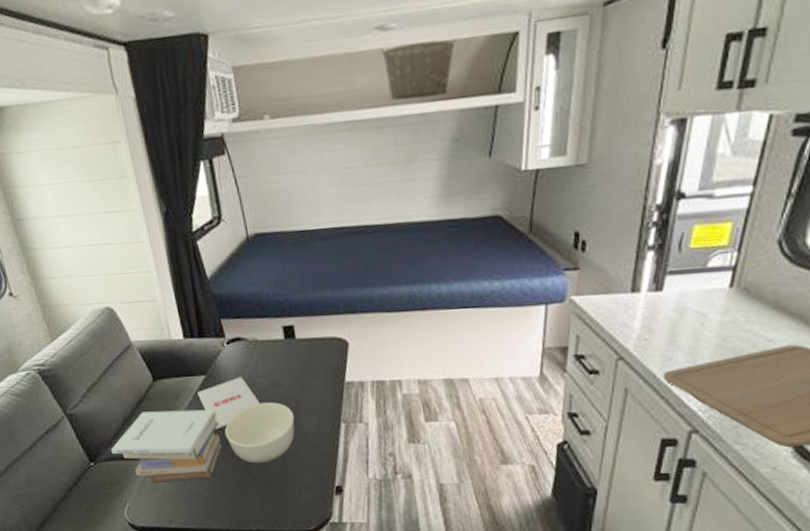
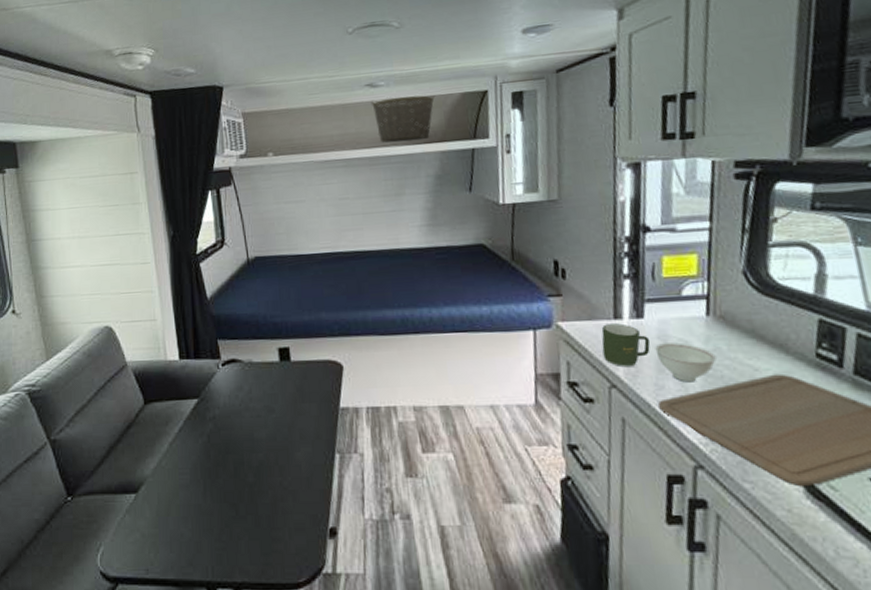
books: present [110,409,223,483] -> none [91,436,210,522]
magazine: present [197,377,260,430] -> none [189,401,252,460]
bowl: present [224,402,295,464] -> none [214,429,288,500]
mug: none [615,297,666,341] -> present [601,323,651,368]
bowl: none [669,315,731,354] -> present [655,342,716,383]

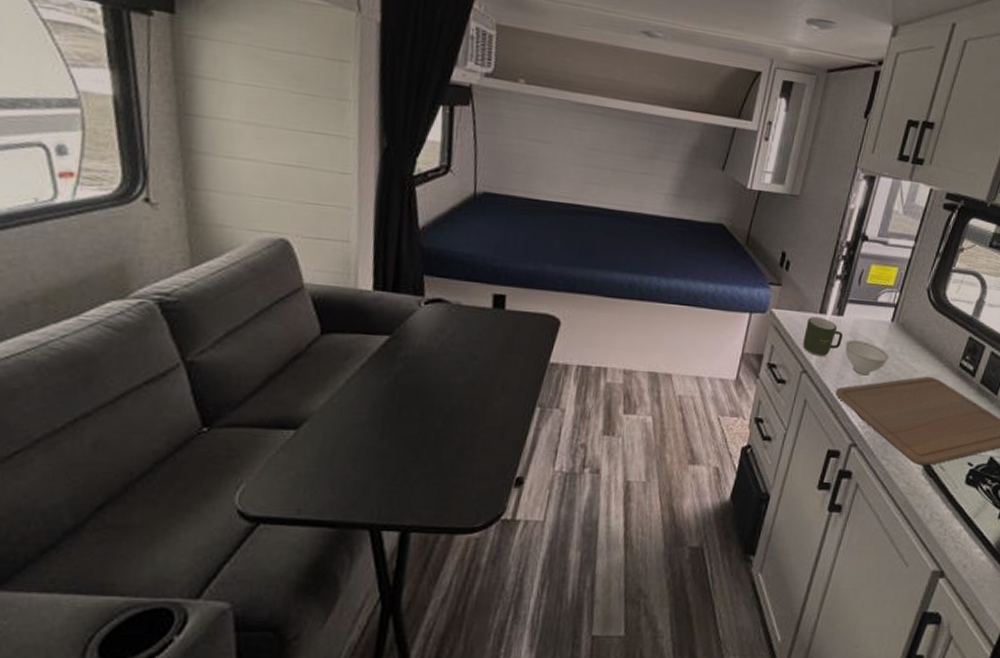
basket: present [370,95,435,143] -> none [643,51,710,107]

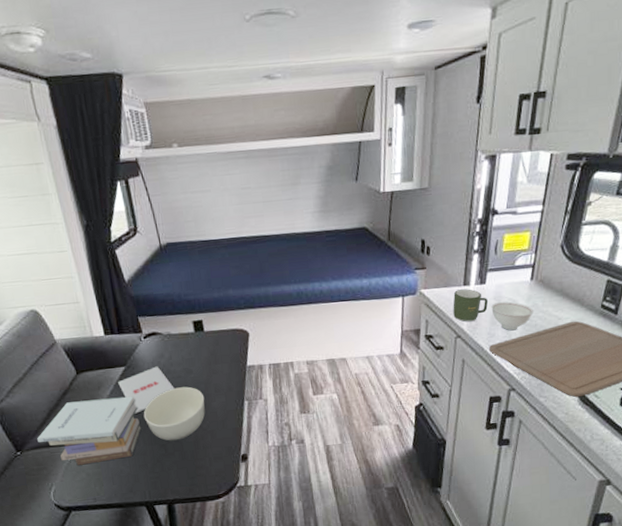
books: none [237,370,394,460] -> present [36,396,142,466]
magazine: none [374,342,449,401] -> present [118,366,175,414]
bowl: none [398,375,486,446] -> present [143,386,205,441]

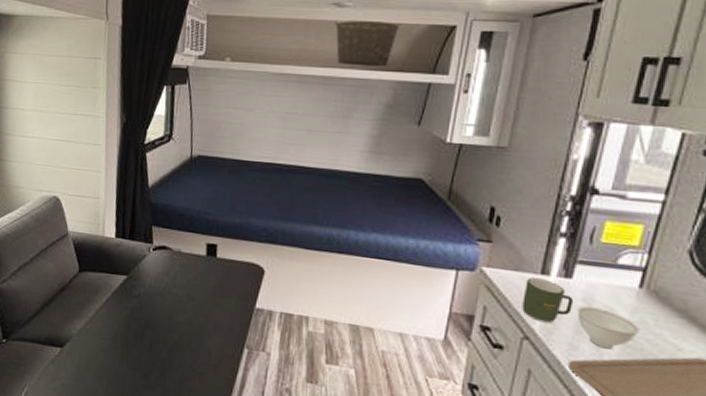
books: present [36,396,142,466] -> none [24,299,130,378]
magazine: present [118,366,175,414] -> none [116,283,172,331]
bowl: present [143,386,205,441] -> none [133,312,202,374]
basket: none [268,89,327,135] -> present [334,21,400,67]

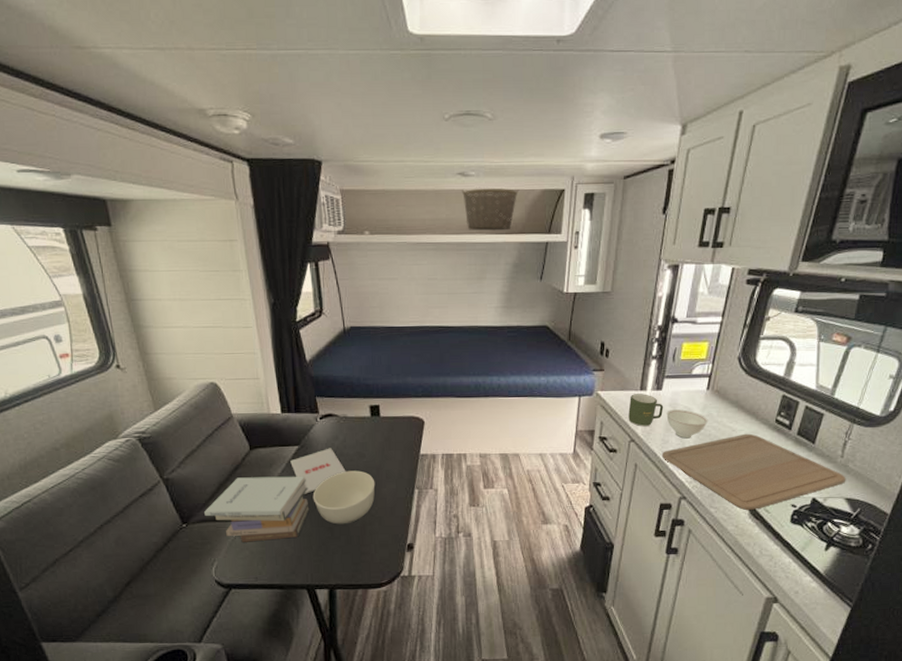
books: none [24,299,130,378] -> present [203,476,310,542]
magazine: none [116,283,172,331] -> present [290,448,346,494]
bowl: none [133,312,202,374] -> present [312,470,376,525]

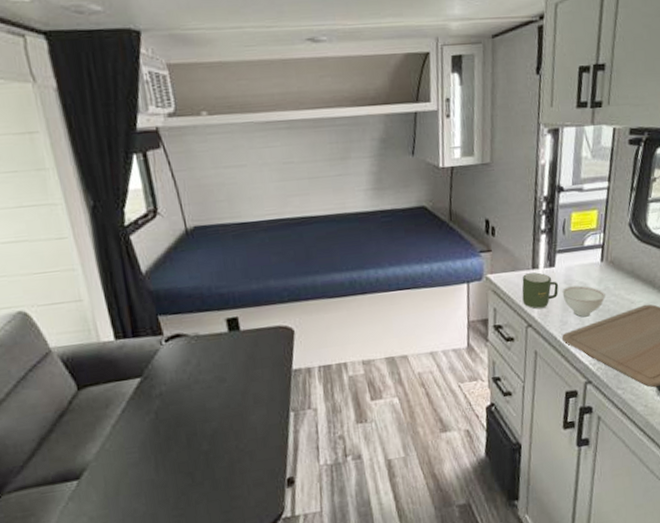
books: present [203,476,310,542] -> none [21,414,162,508]
magazine: present [290,448,346,494] -> none [132,375,204,436]
bowl: present [312,470,376,525] -> none [164,398,242,468]
basket: present [461,189,518,231] -> none [313,54,378,104]

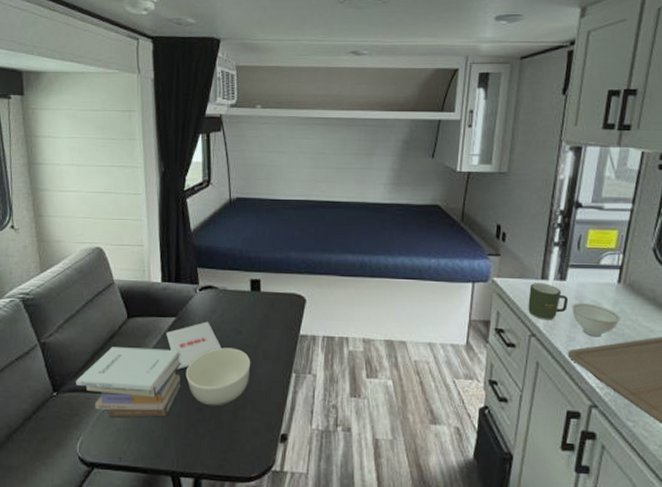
books: none [21,414,162,508] -> present [75,347,182,418]
magazine: none [132,375,204,436] -> present [166,321,222,370]
bowl: none [164,398,242,468] -> present [185,347,251,406]

